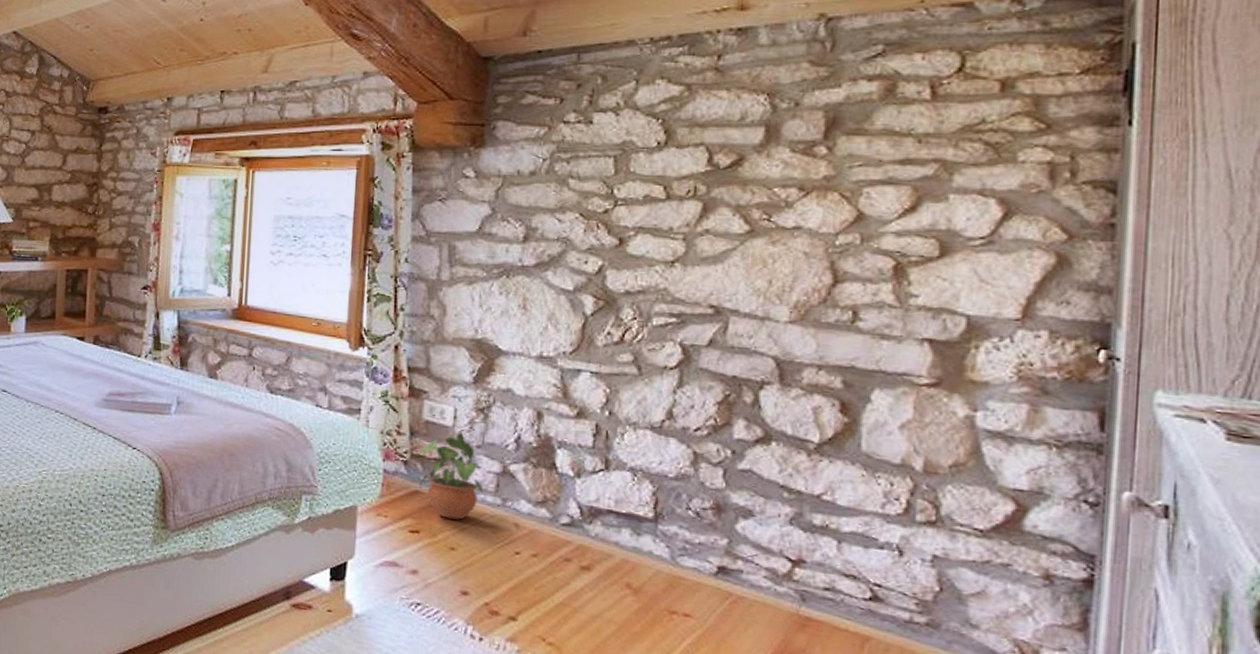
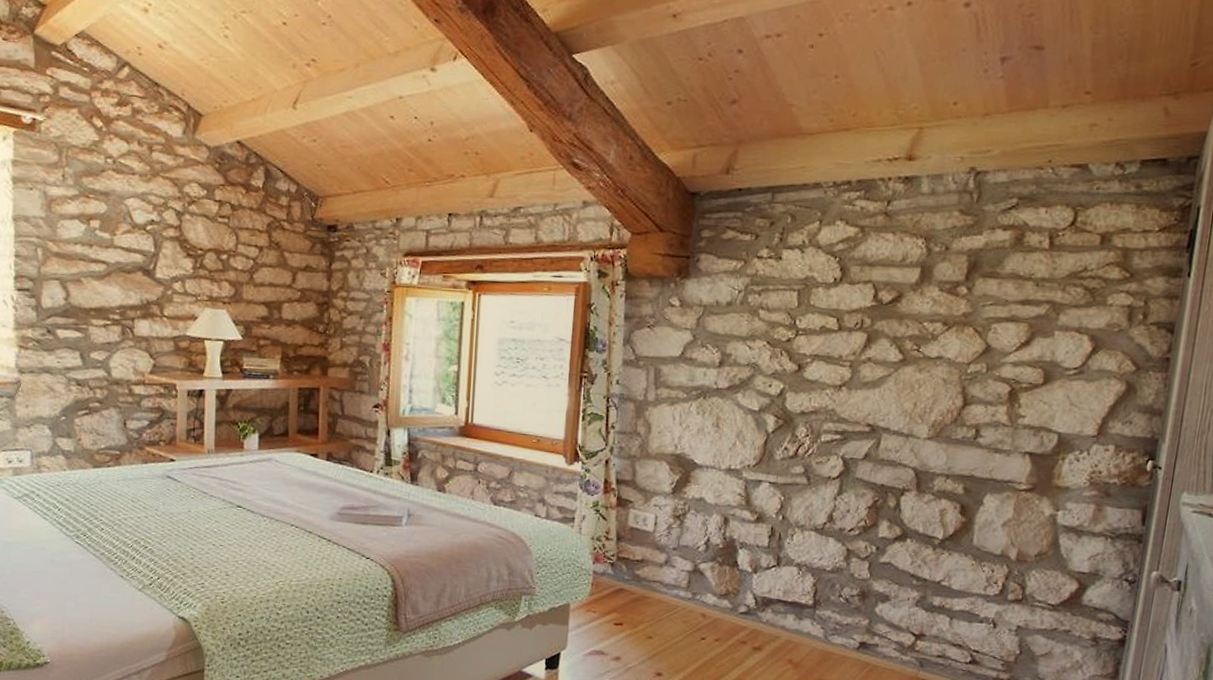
potted plant: present [416,432,483,520] -> none [621,536,677,612]

